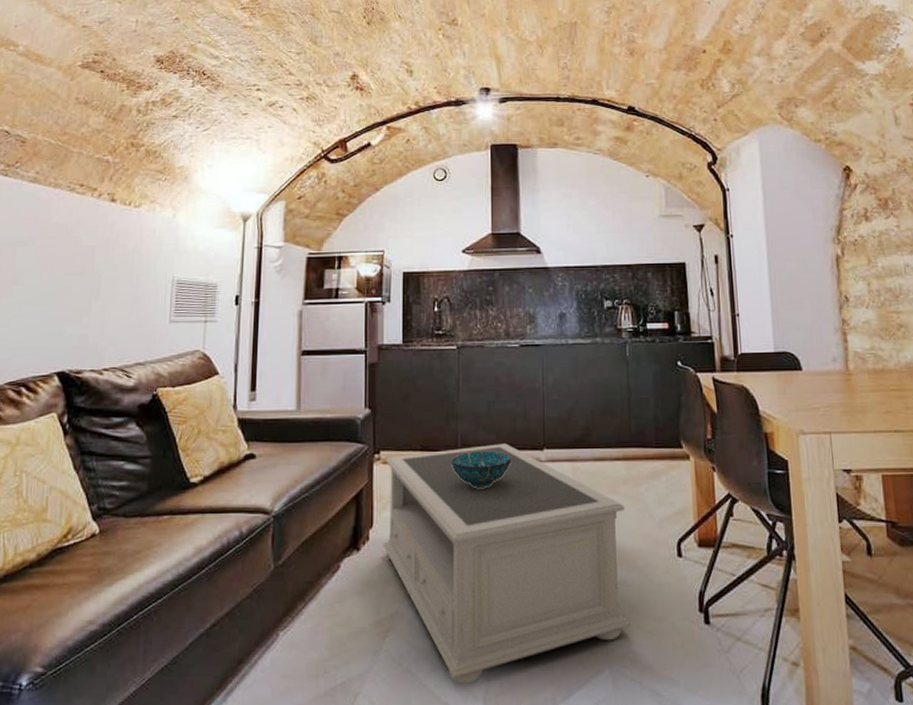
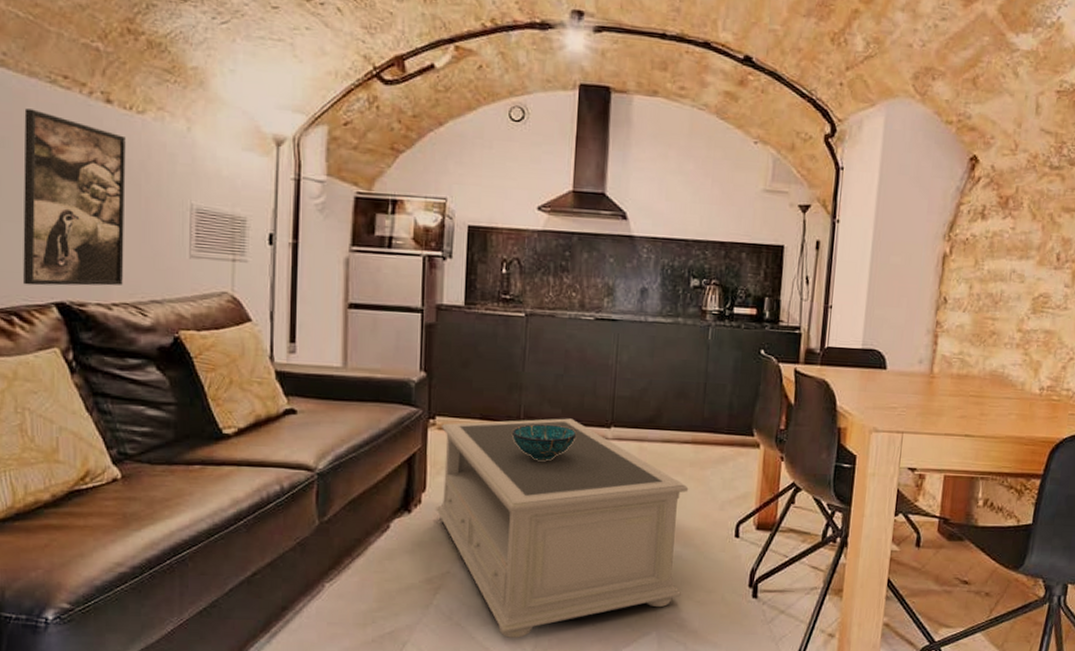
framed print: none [33,213,124,359] -> present [23,109,126,286]

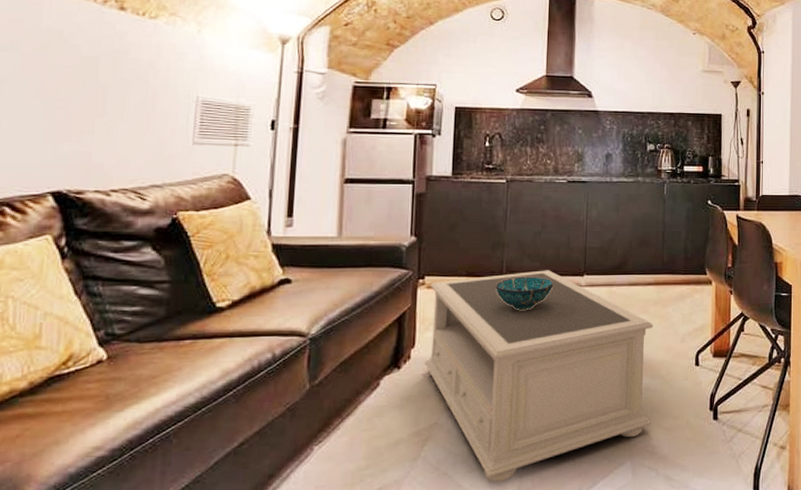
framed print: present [23,109,126,286] -> none [19,16,137,177]

